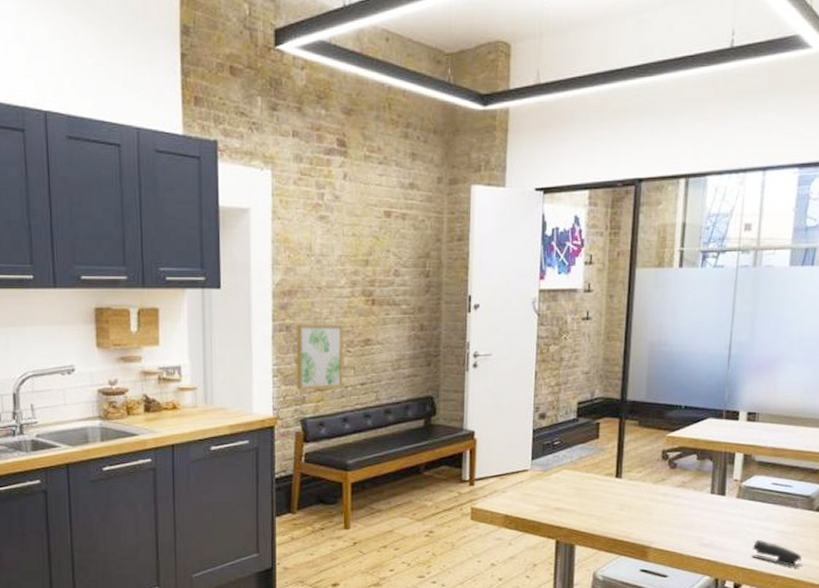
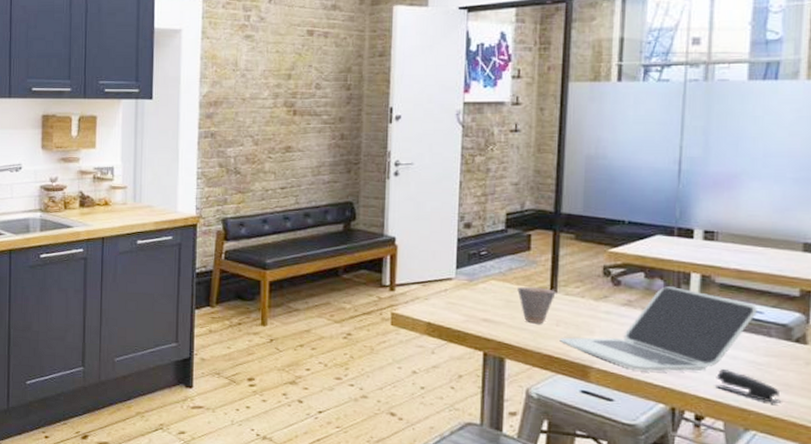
wall art: present [297,324,343,391] -> none [220,132,265,192]
cup: none [587,474,621,508] -> present [517,286,556,323]
laptop: none [623,467,787,547] -> present [560,286,757,372]

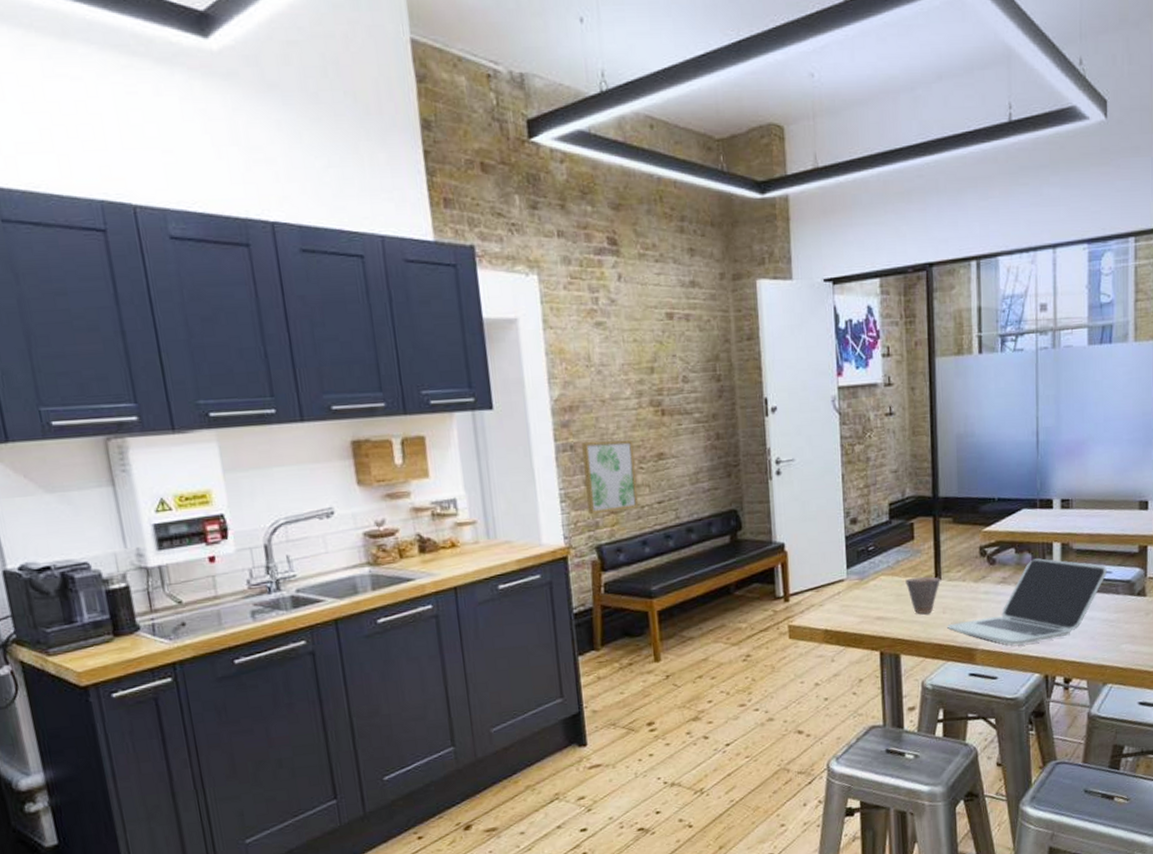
wall art: none [220,132,265,192] -> present [582,439,639,515]
stapler: present [715,369,782,404] -> none [1078,631,1130,657]

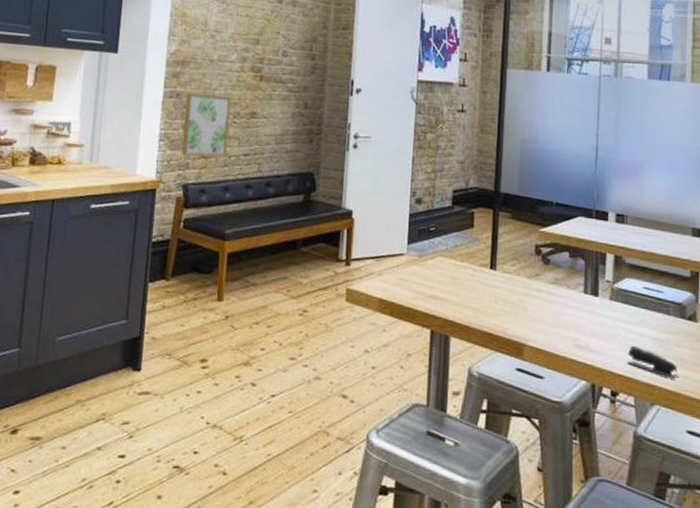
cup: present [905,576,940,614] -> none [462,263,495,300]
laptop: present [947,558,1107,645] -> none [498,266,658,349]
stapler: none [1078,631,1130,657] -> present [627,346,679,379]

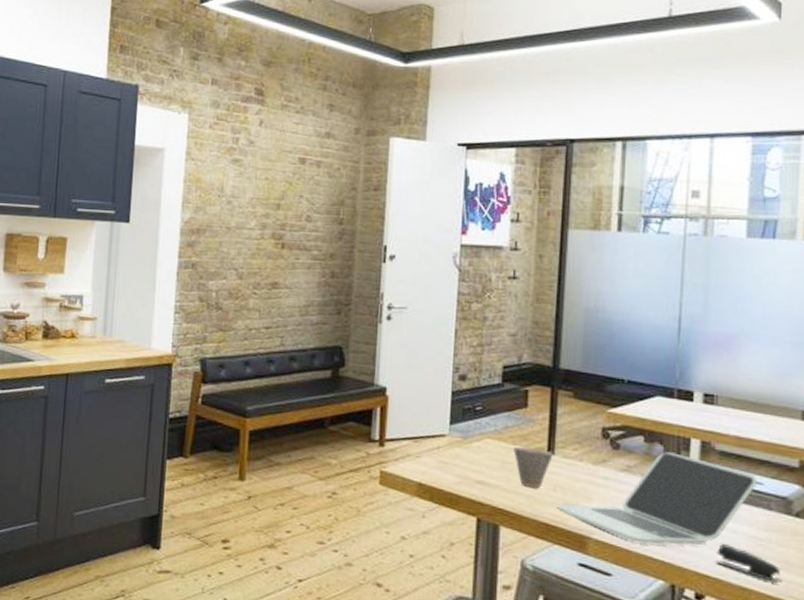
wall art: present [182,93,231,157] -> none [199,263,251,330]
cup: none [462,263,495,300] -> present [513,446,553,488]
laptop: none [498,266,658,349] -> present [557,452,757,546]

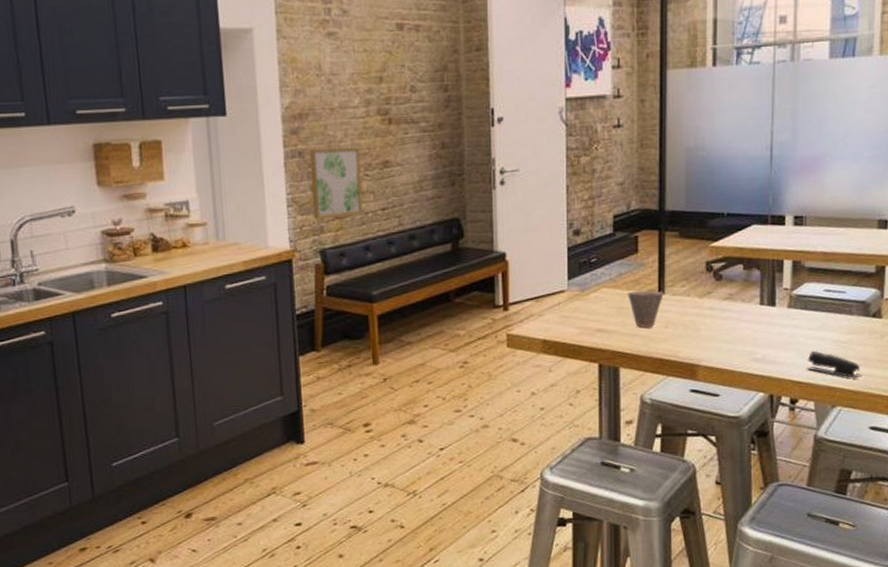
wall art: none [199,263,251,330] -> present [310,147,363,220]
laptop: present [557,452,757,546] -> none [669,275,840,363]

